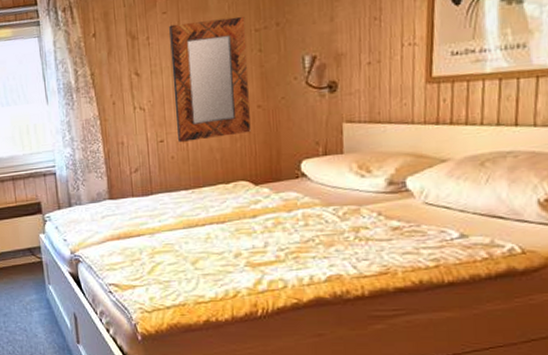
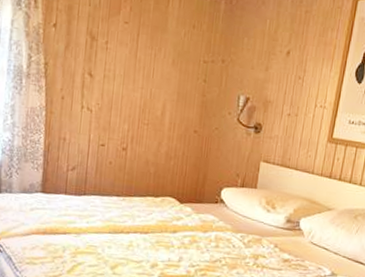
home mirror: present [169,16,251,142] -> none [119,36,197,154]

